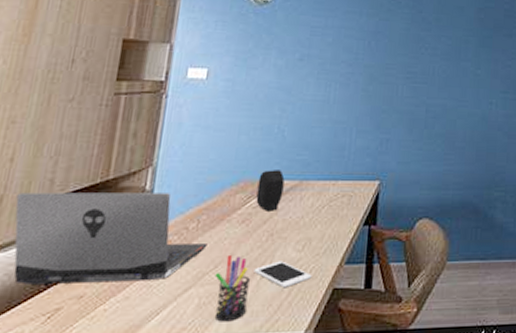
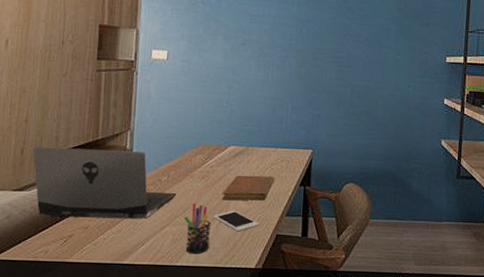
speaker: present [256,170,285,211] -> none [212,137,234,171]
notebook: none [266,215,333,249] -> present [222,175,274,201]

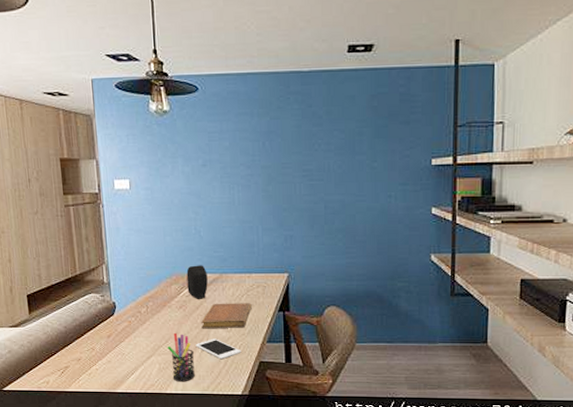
laptop computer: present [33,146,177,220] -> none [20,285,157,350]
speaker: none [212,137,234,171] -> present [186,265,208,299]

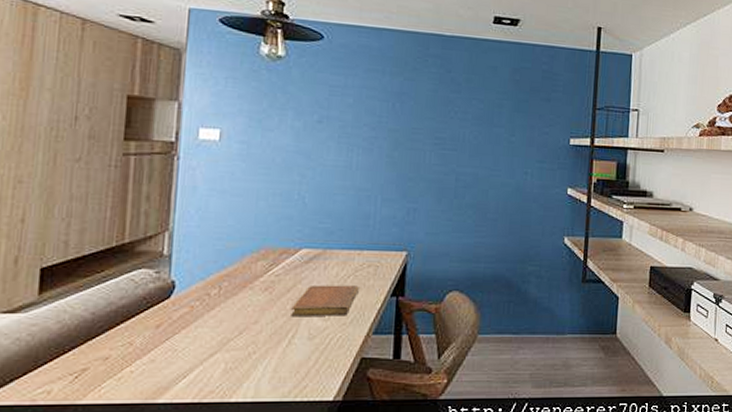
pen holder: present [167,332,196,382] -> none [240,321,277,387]
speaker: present [186,265,208,299] -> none [278,237,307,280]
cell phone: present [195,339,241,360] -> none [279,329,339,356]

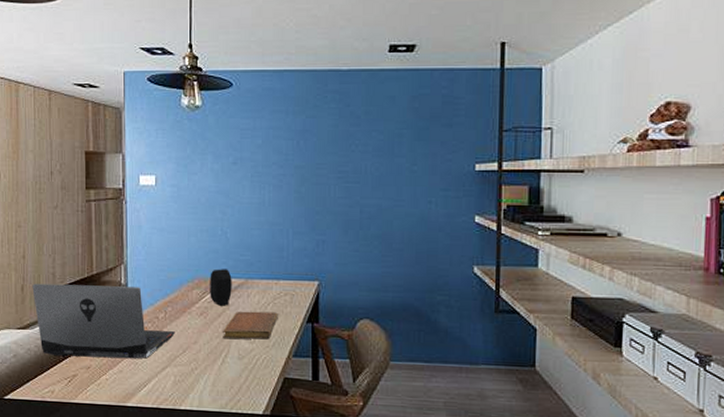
laptop computer: none [31,254,231,345] -> present [32,283,175,359]
speaker: none [278,237,307,280] -> present [210,269,232,306]

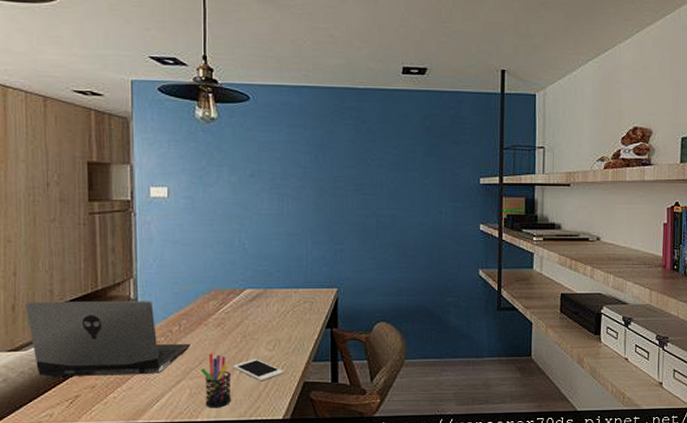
pen holder: none [184,342,214,398] -> present [200,353,232,408]
speaker: present [210,269,232,306] -> none [227,279,250,316]
cell phone: none [215,350,265,374] -> present [233,359,284,382]
notebook: present [223,311,278,340] -> none [241,319,298,349]

